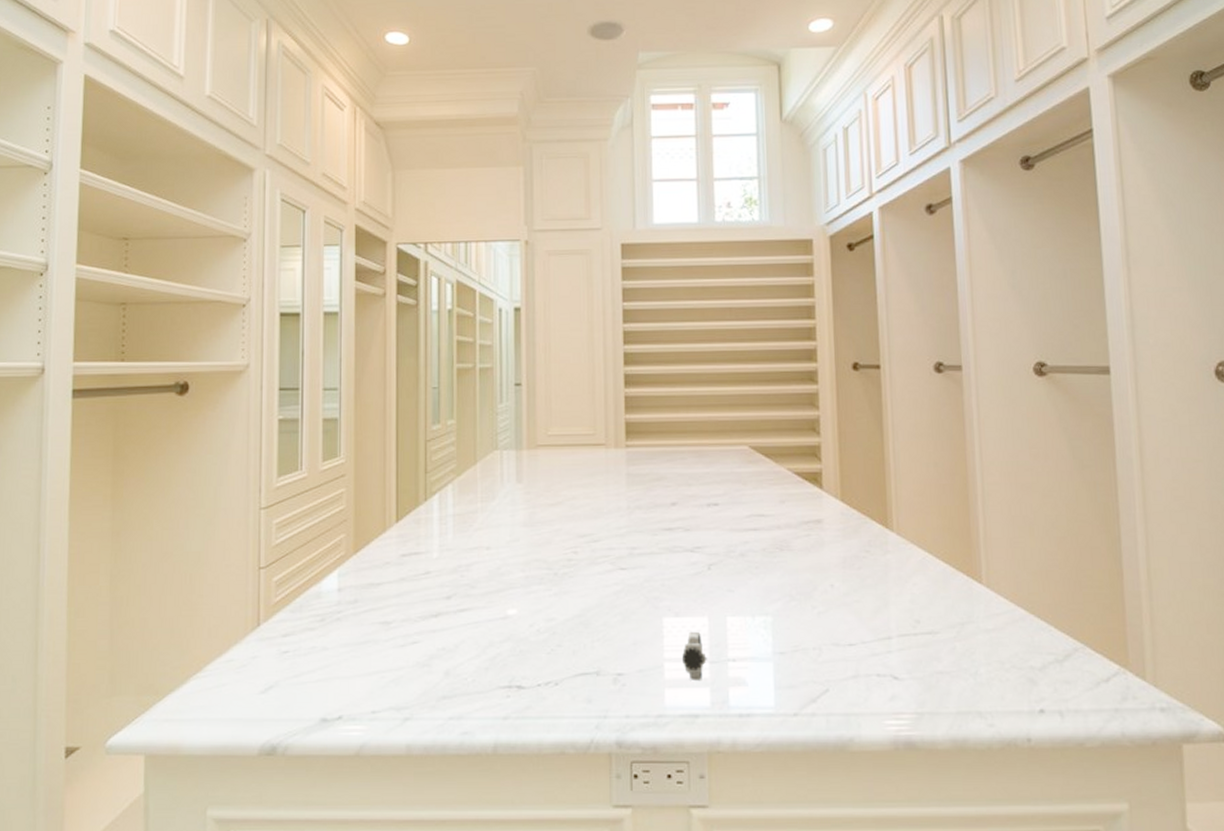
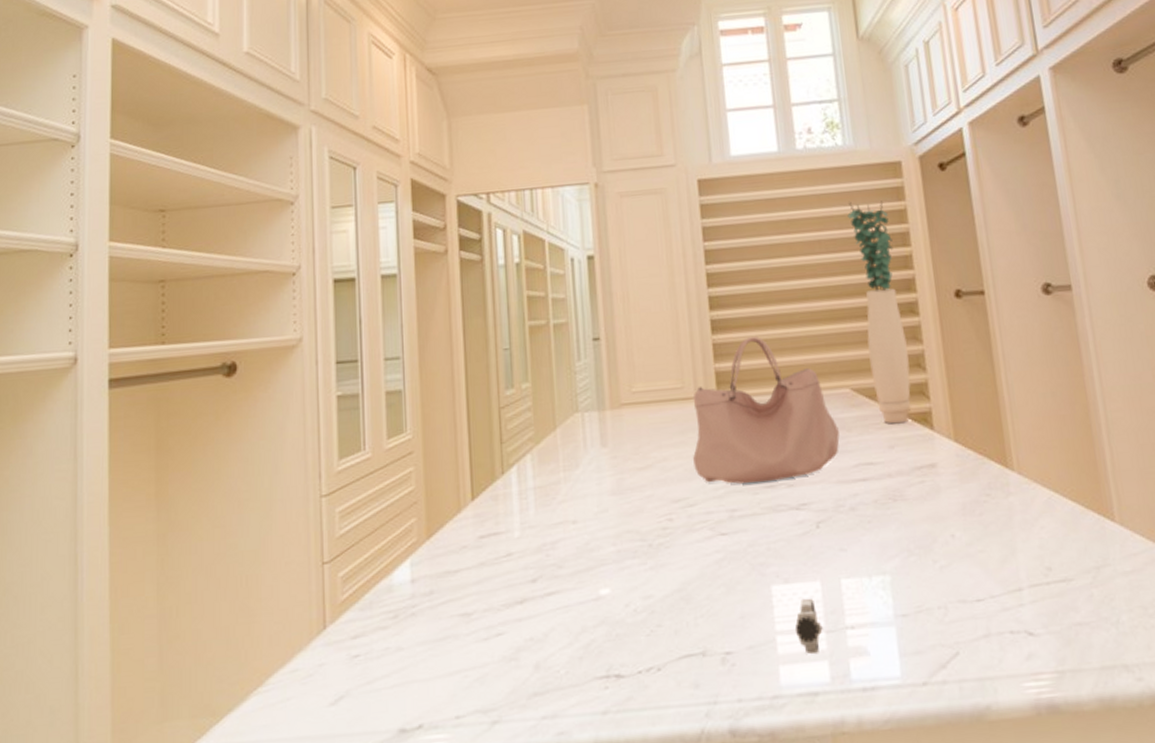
handbag: none [599,393,735,526] -> present [692,337,840,484]
vase: none [758,273,805,481] -> present [847,201,912,424]

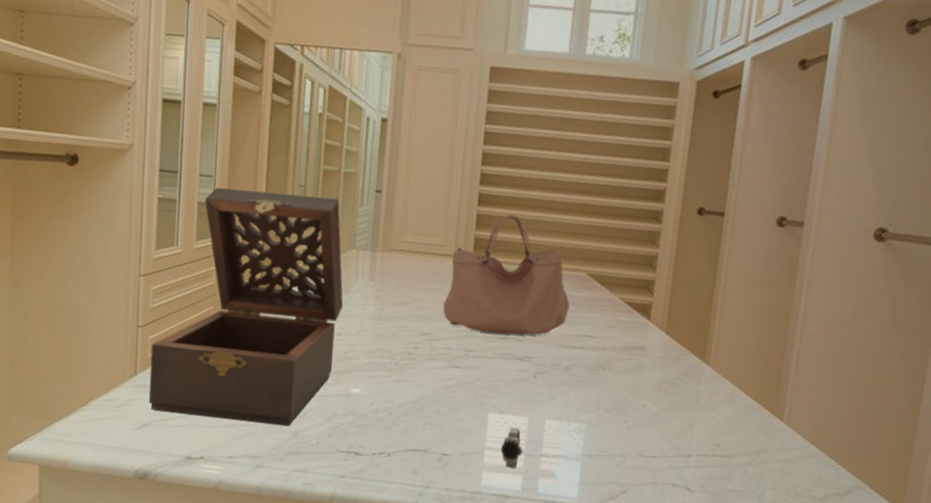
jewelry box: none [342,356,575,673] -> present [148,188,344,426]
vase: present [847,201,912,424] -> none [607,111,656,310]

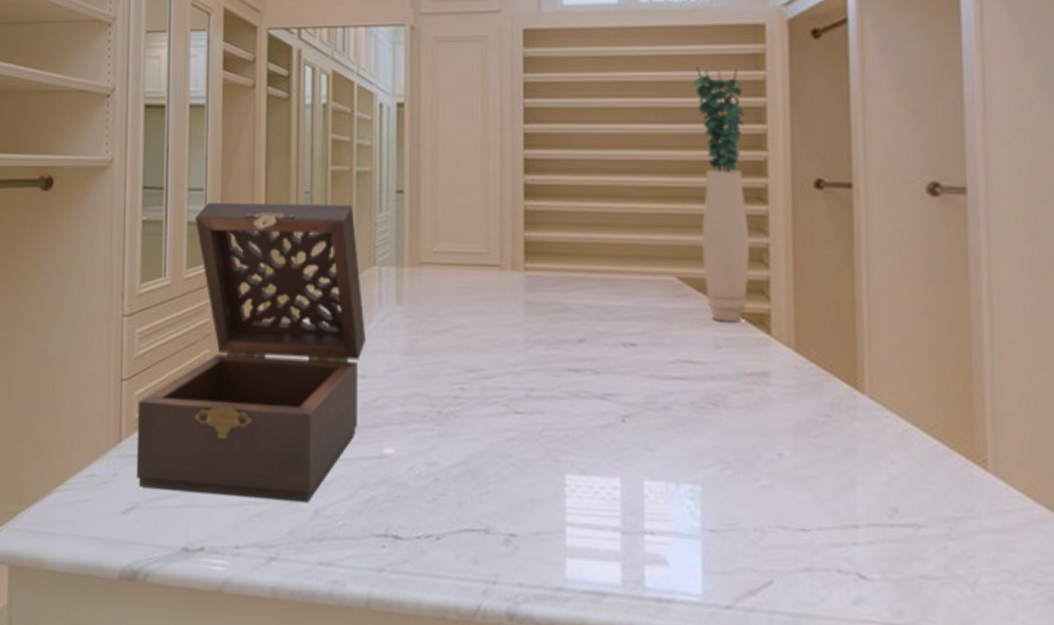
handbag: present [442,214,570,335] -> none [491,208,658,366]
watch: present [500,427,523,469] -> none [587,493,618,553]
vase: none [607,111,656,310] -> present [693,66,750,323]

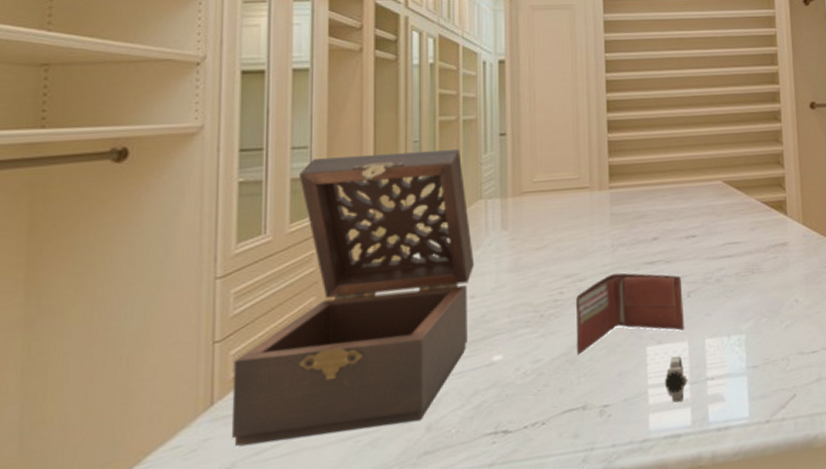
wallet: none [479,376,616,468] -> present [575,273,684,356]
watch: none [587,493,618,553] -> present [664,355,688,403]
vase: present [693,66,750,323] -> none [728,25,772,211]

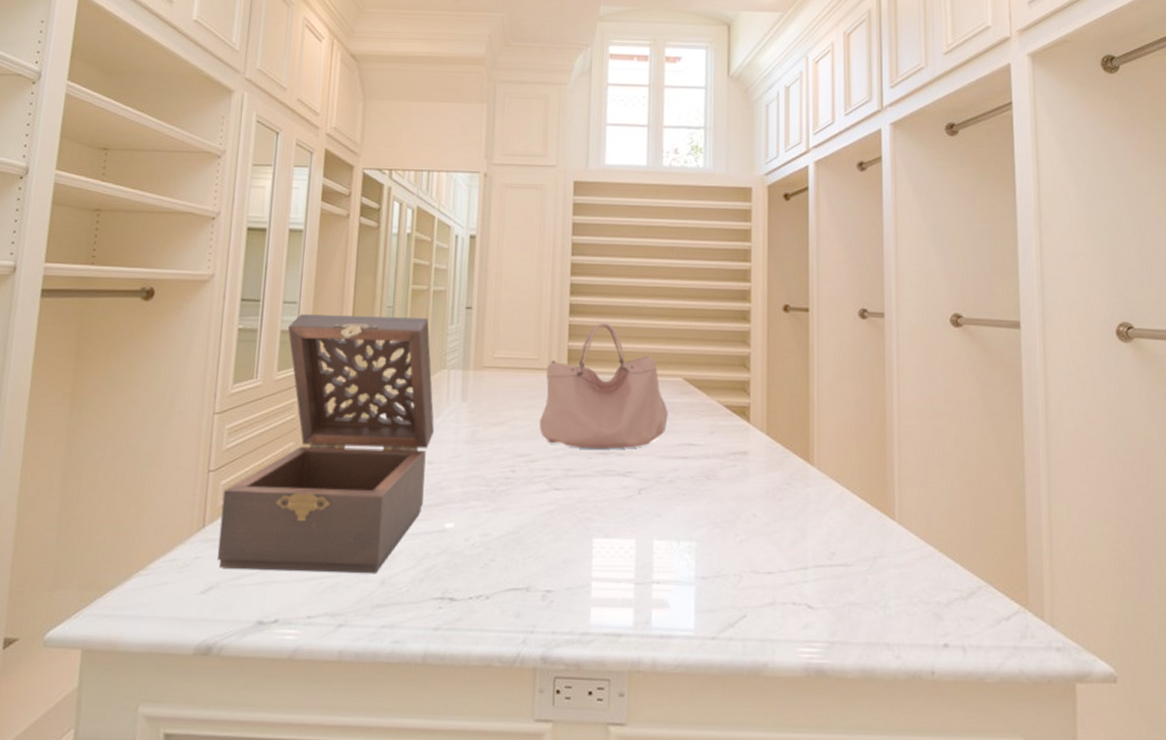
wallet: present [575,273,684,356] -> none [524,459,634,536]
handbag: none [584,136,711,261] -> present [539,323,668,450]
watch: present [664,355,688,403] -> none [608,552,633,600]

